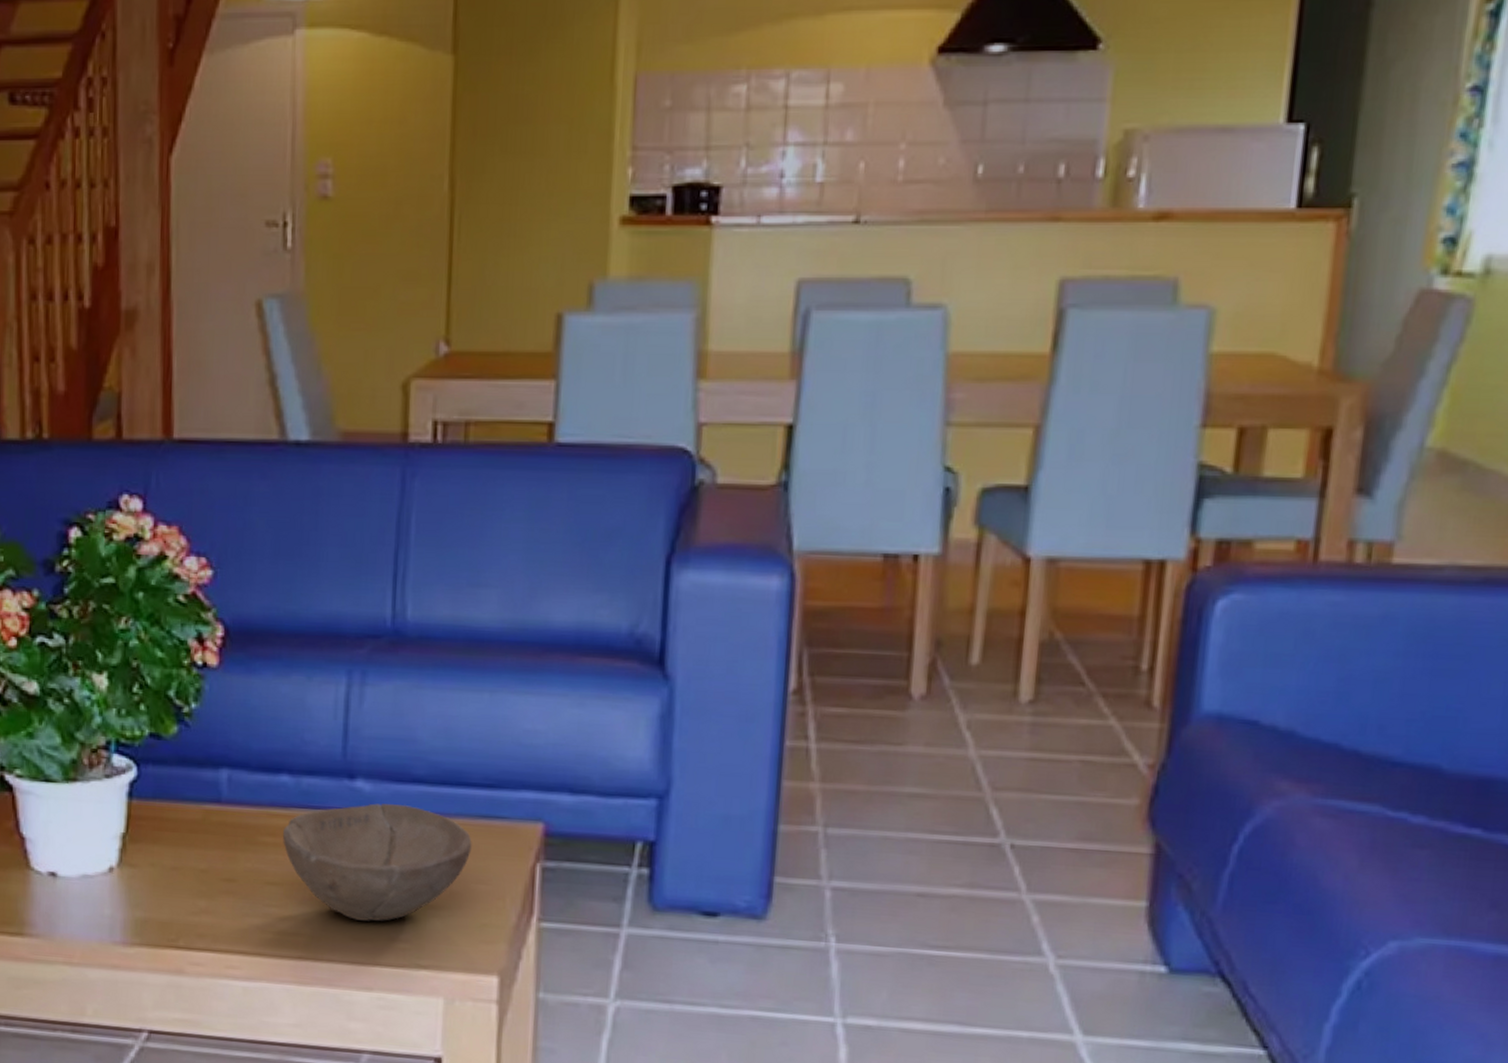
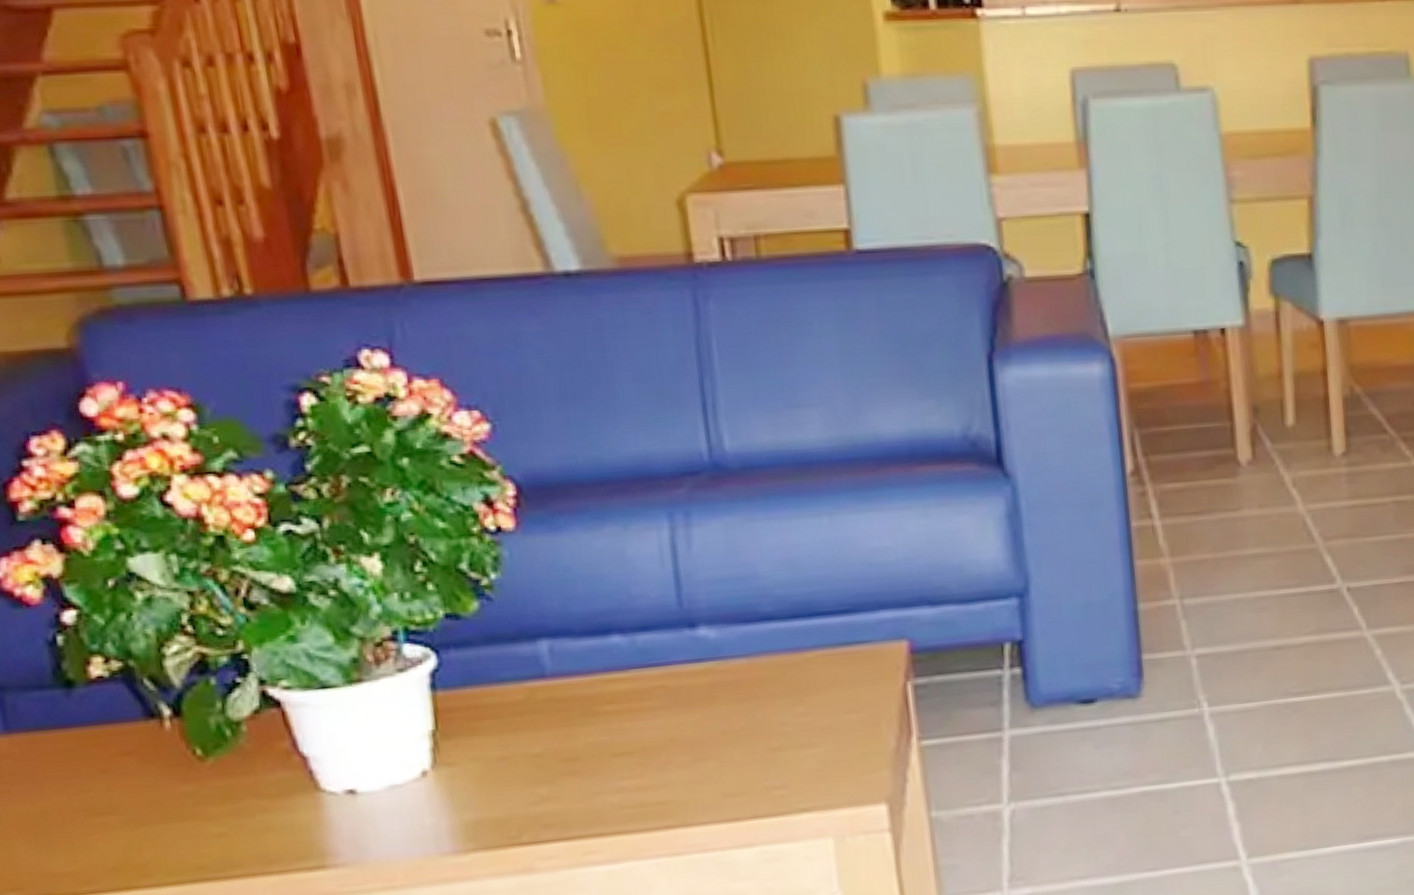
bowl: present [282,803,472,921] -> none [623,645,837,776]

